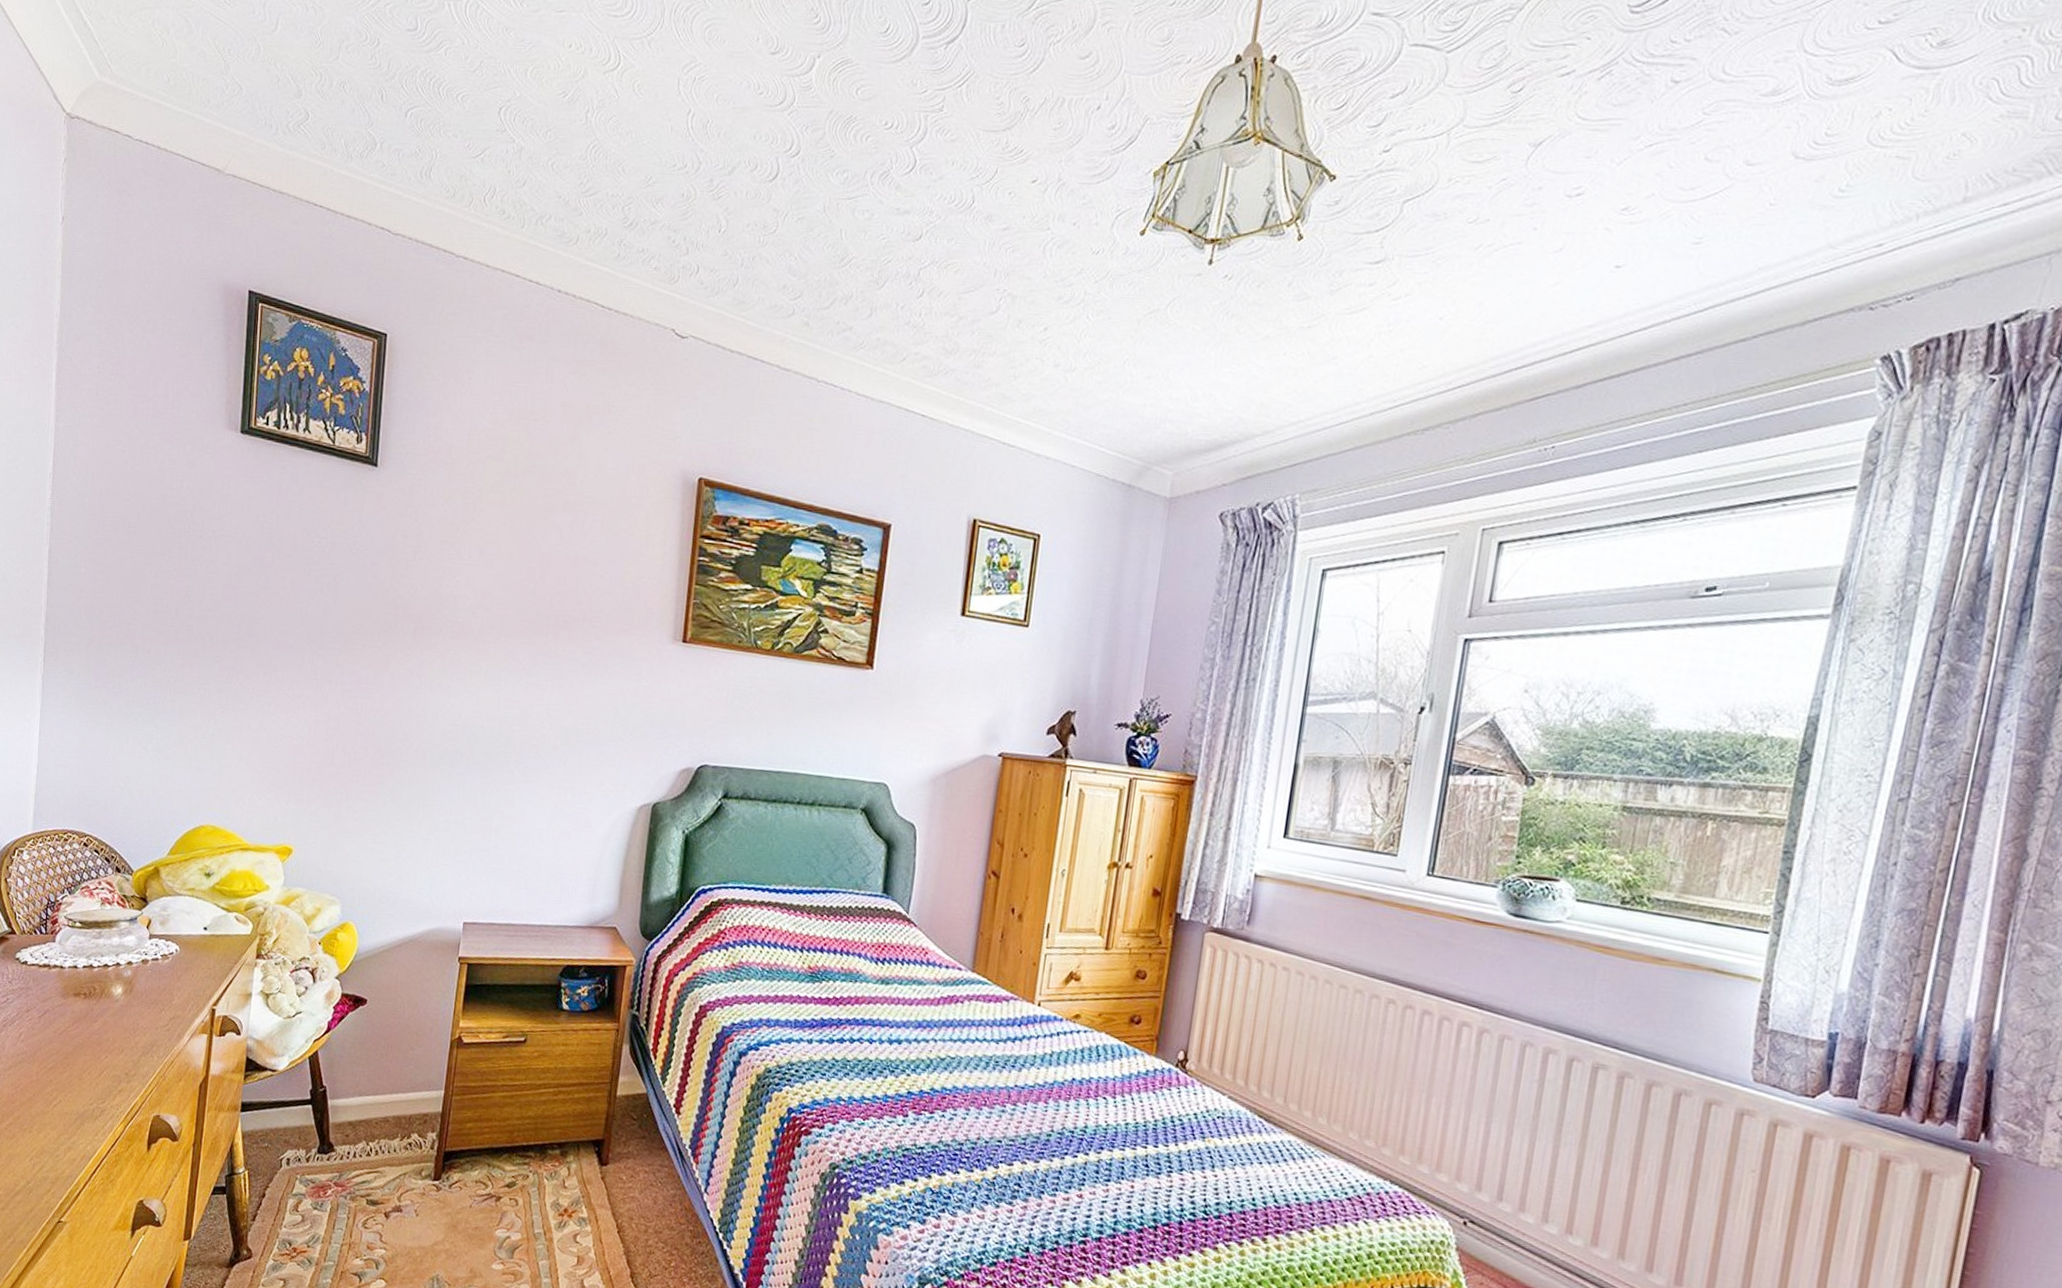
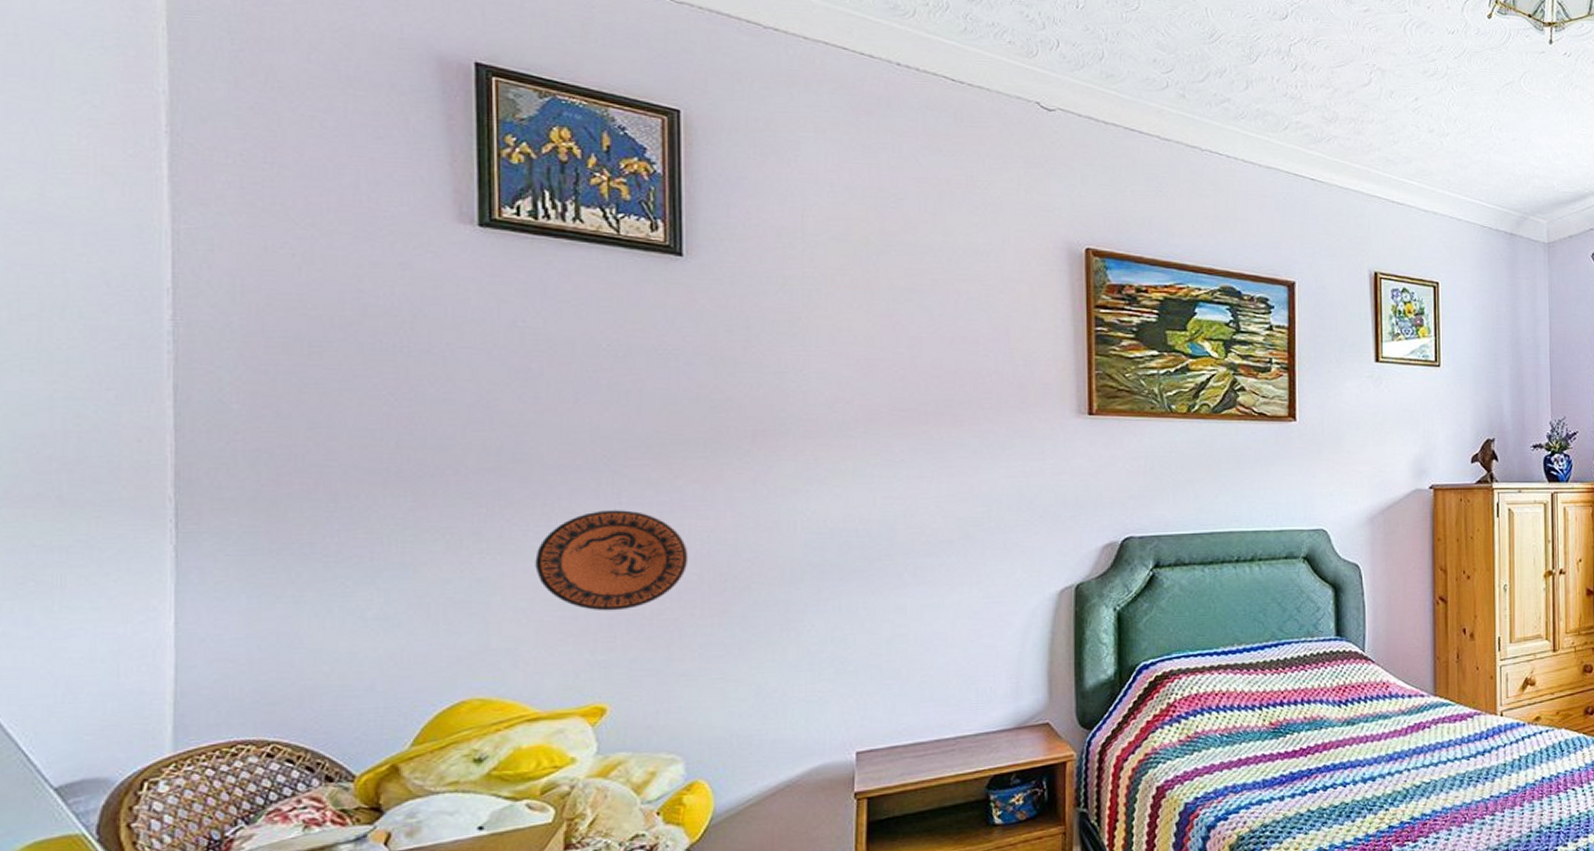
decorative plate: none [255,683,359,770] -> present [535,510,688,611]

